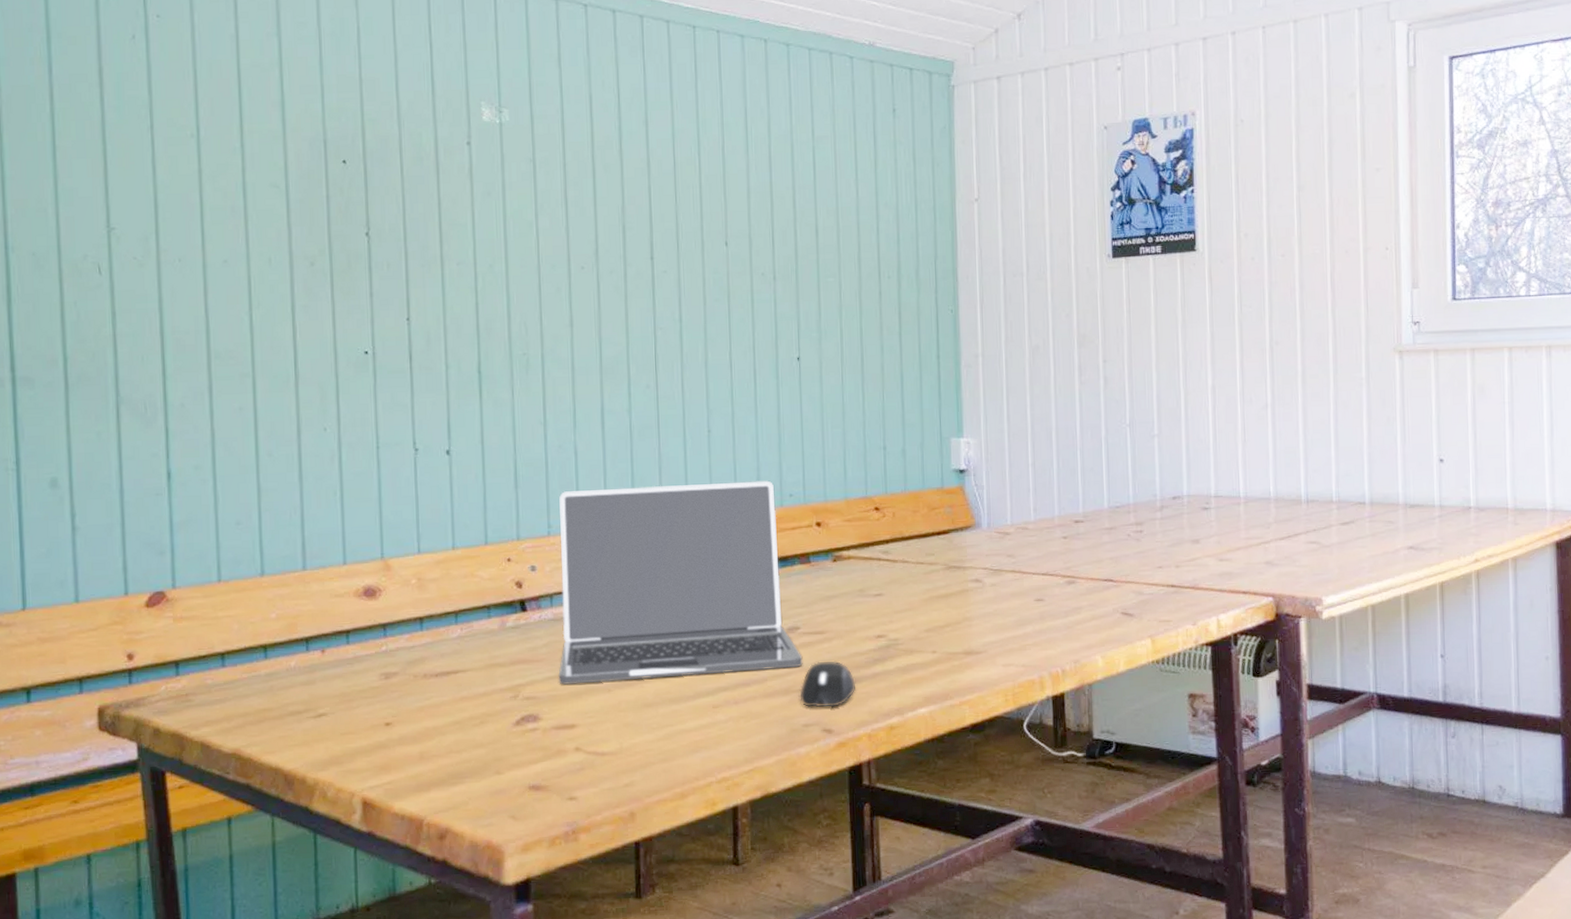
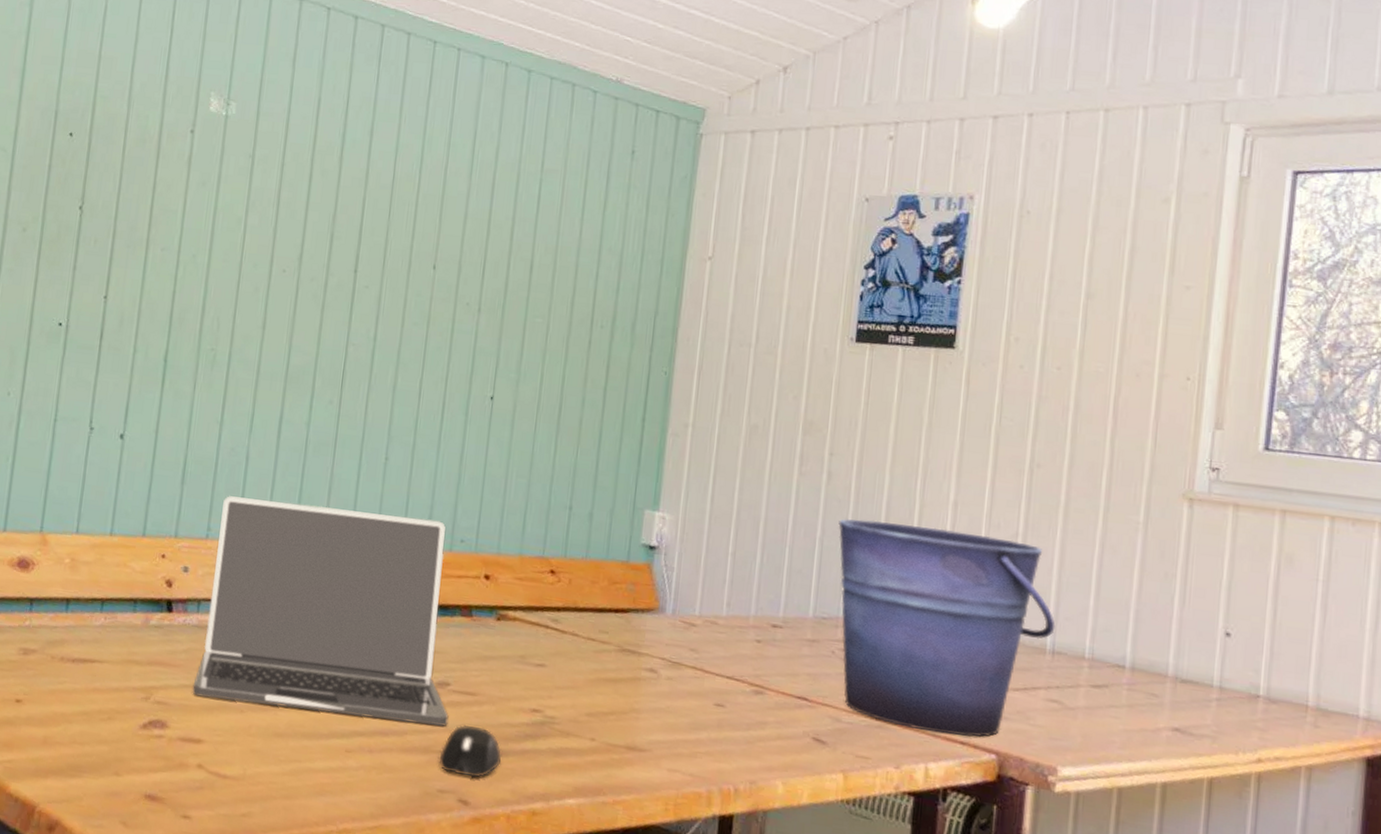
bucket: none [1119,411,1307,588] -> present [838,519,1055,738]

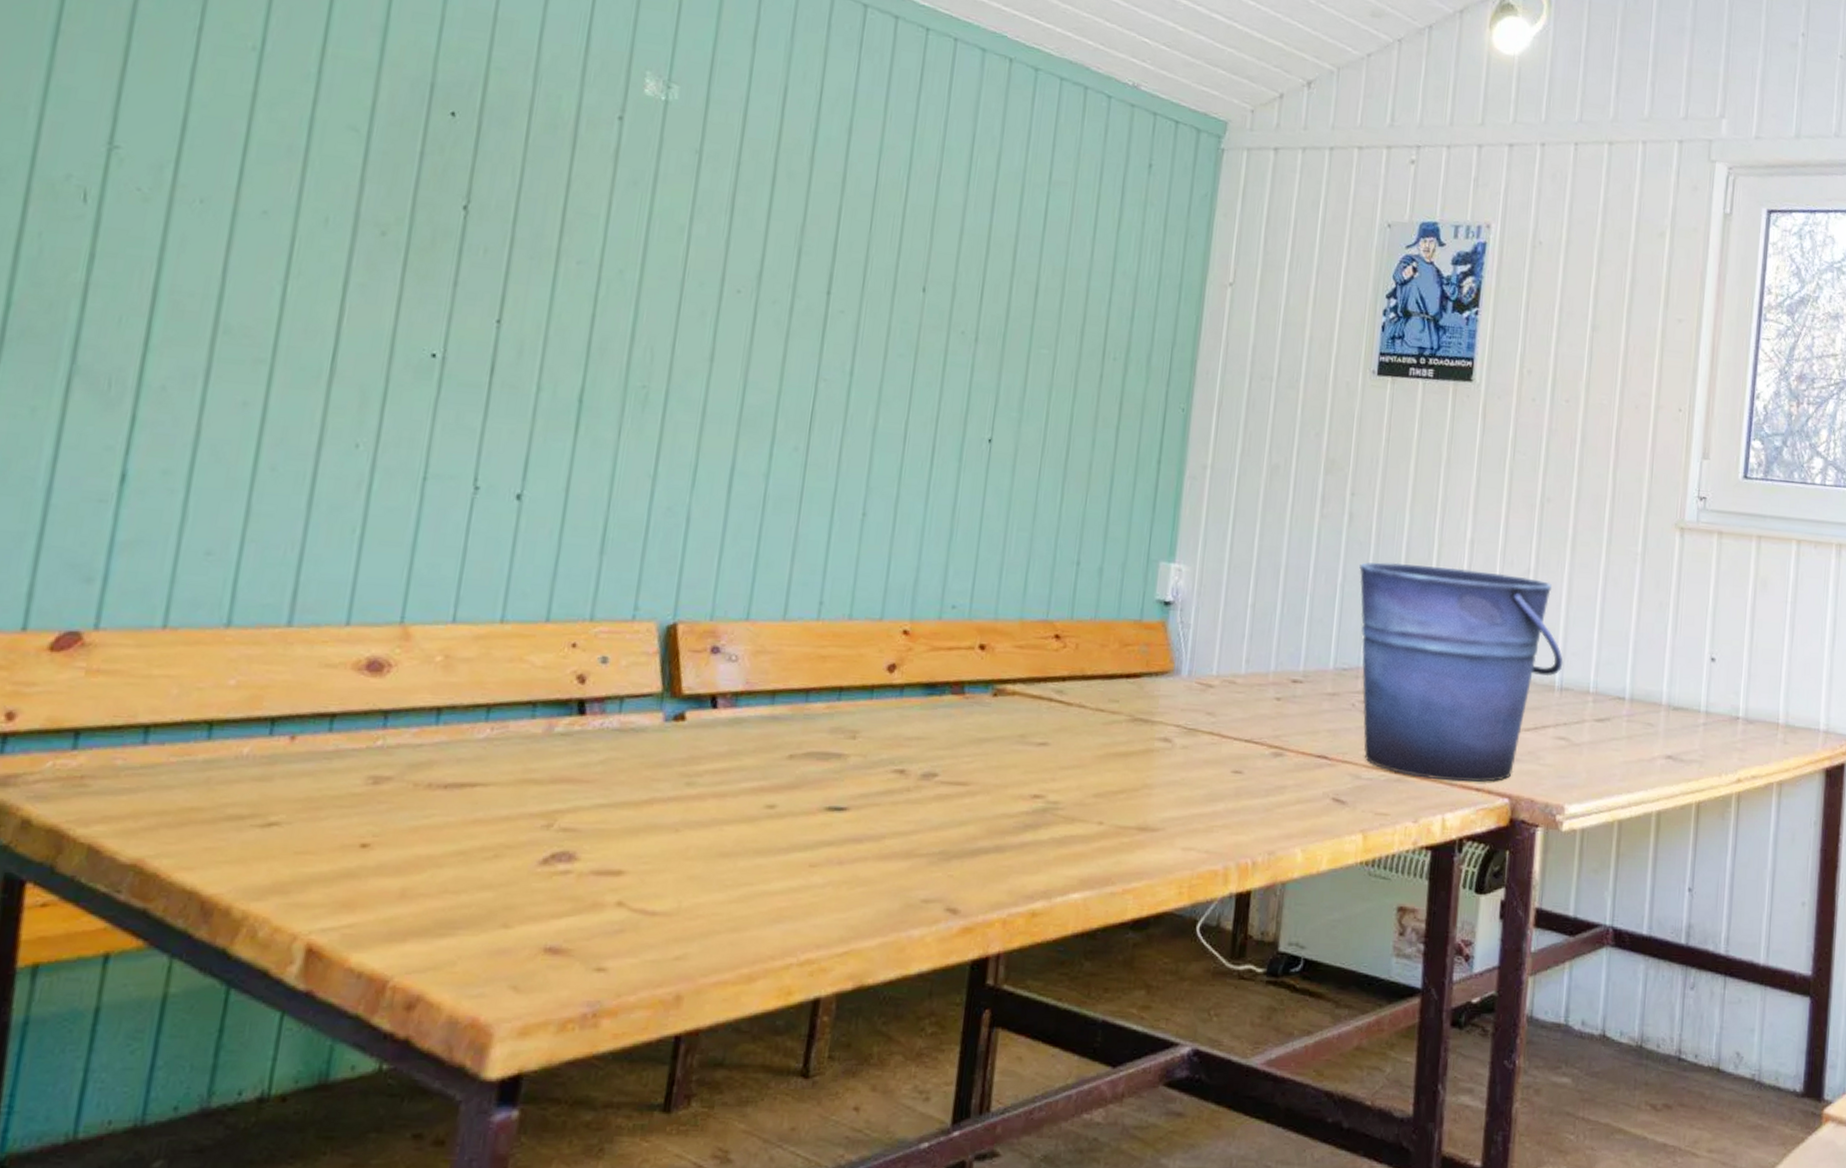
laptop: present [192,496,449,726] -> none [611,566,936,825]
mouse: present [438,724,502,778] -> none [923,820,998,881]

